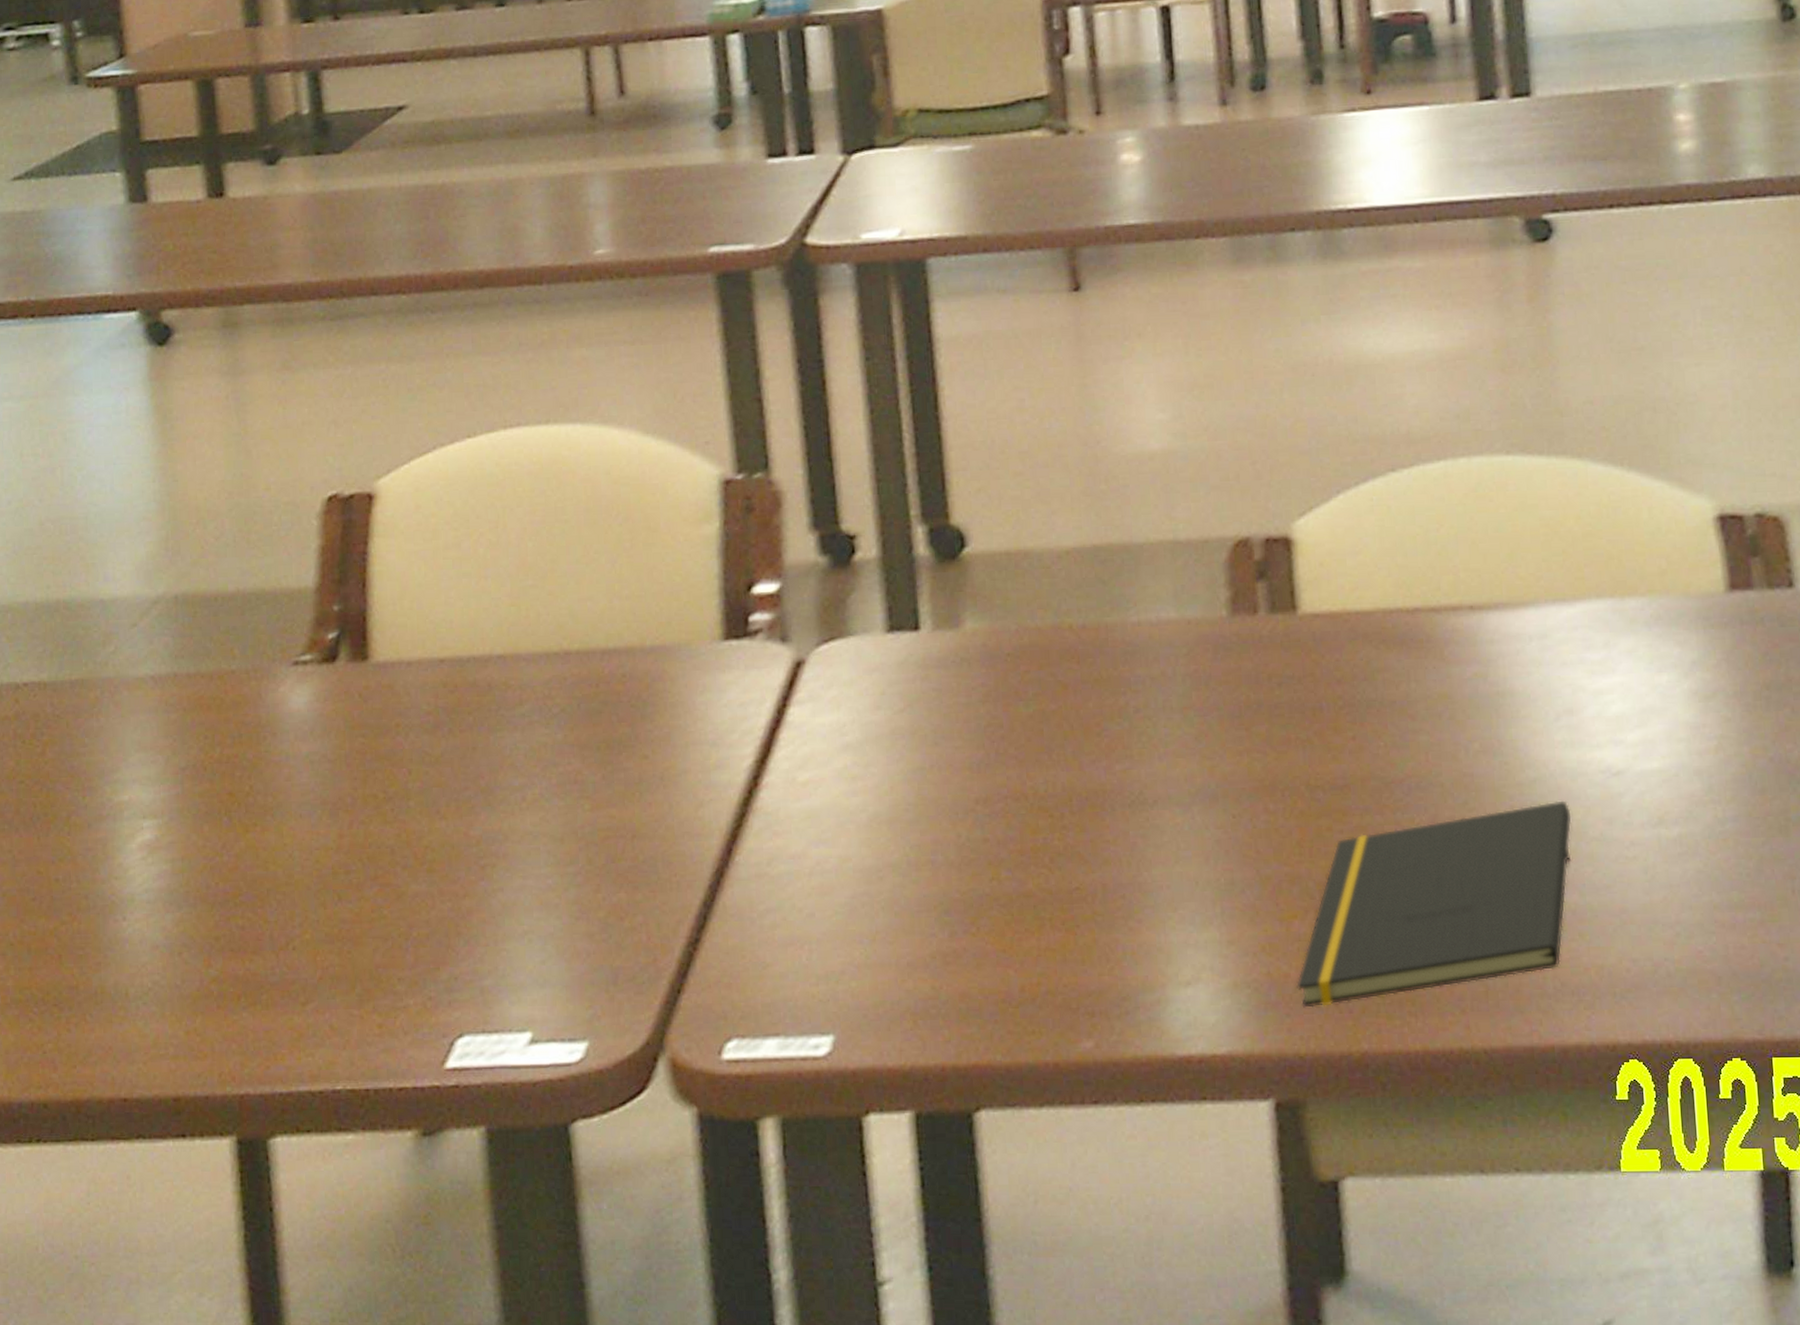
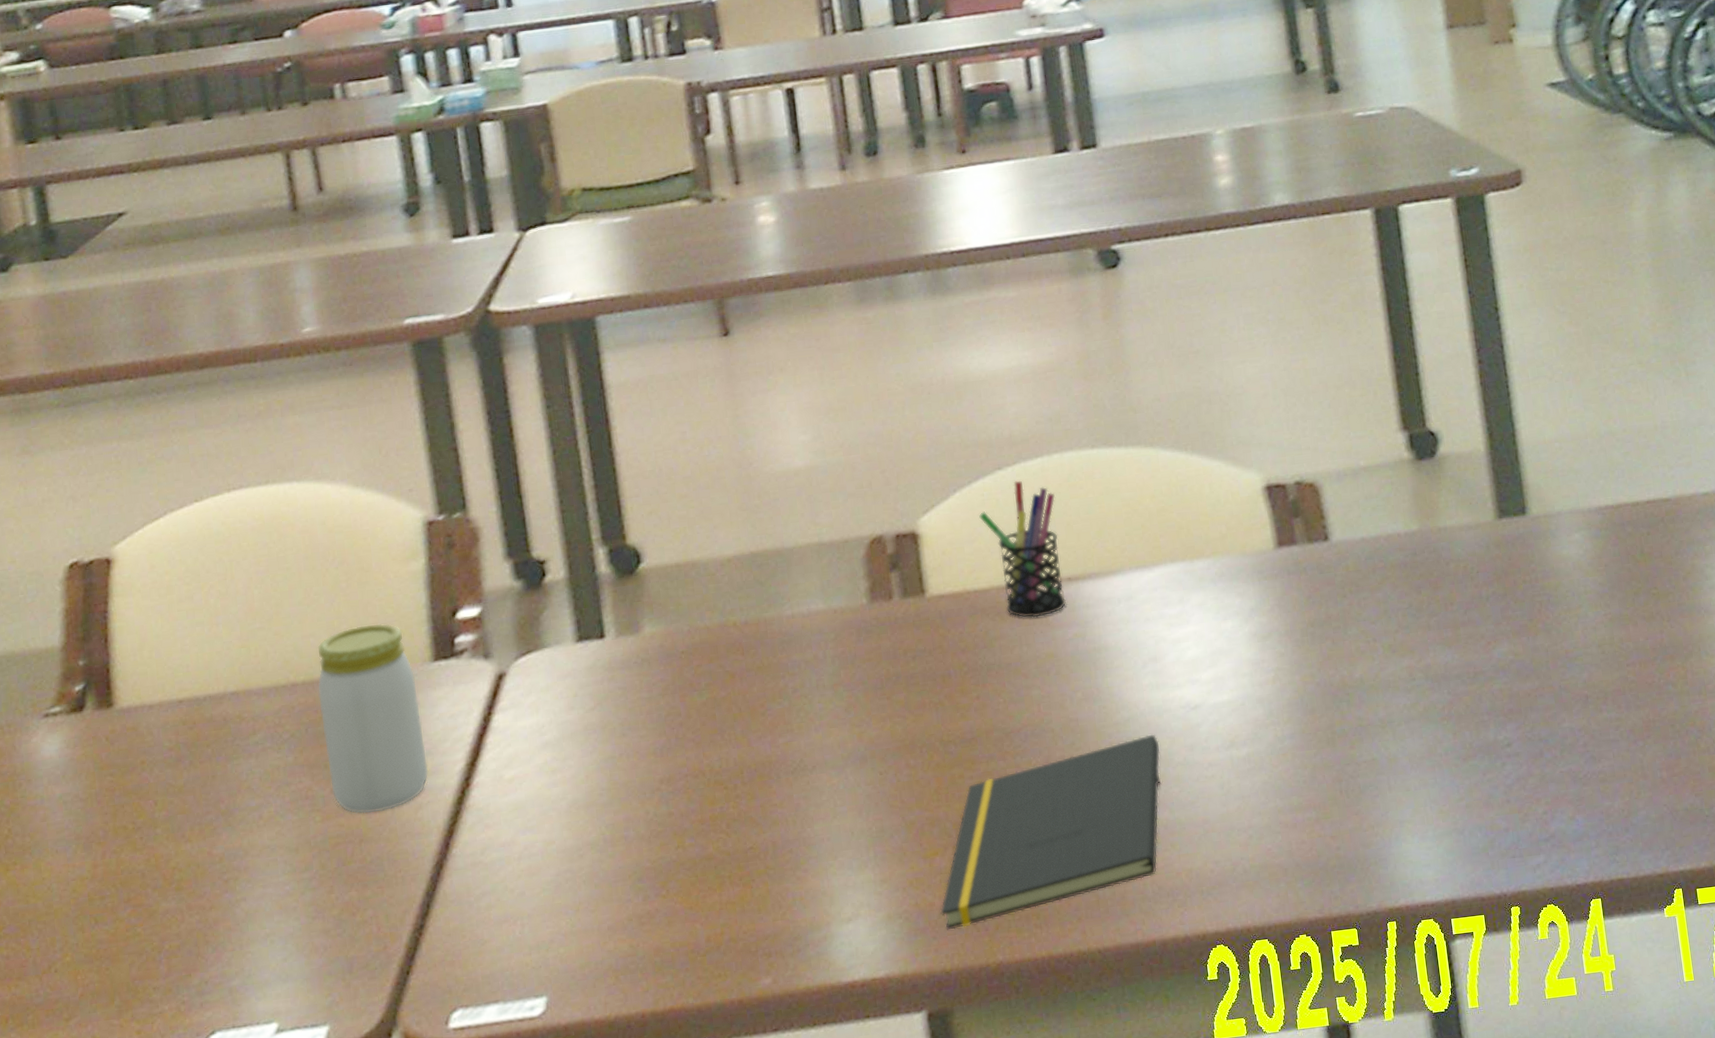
jar: none [593,592,713,806] -> present [318,623,429,814]
pen holder: none [1365,486,1467,650] -> present [978,480,1067,618]

